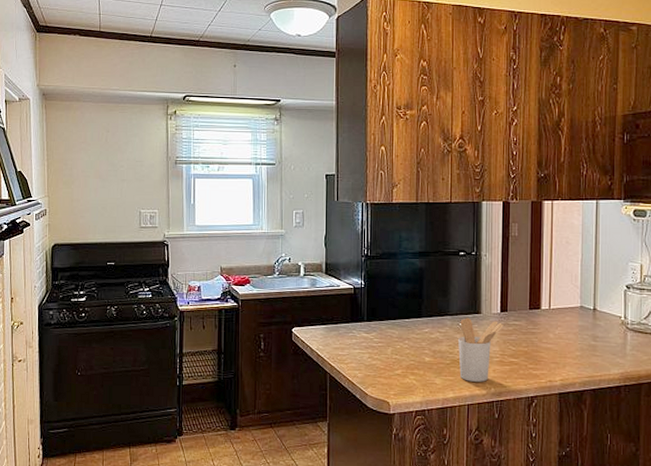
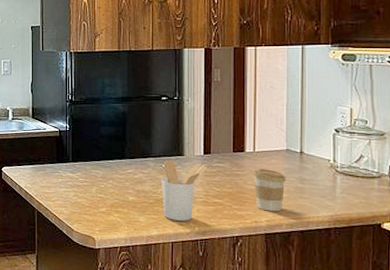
coffee cup: none [548,326,580,370] -> present [253,168,286,212]

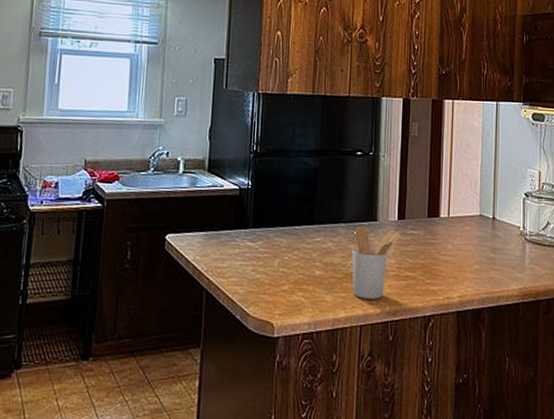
coffee cup: present [253,168,286,212] -> none [446,236,479,286]

